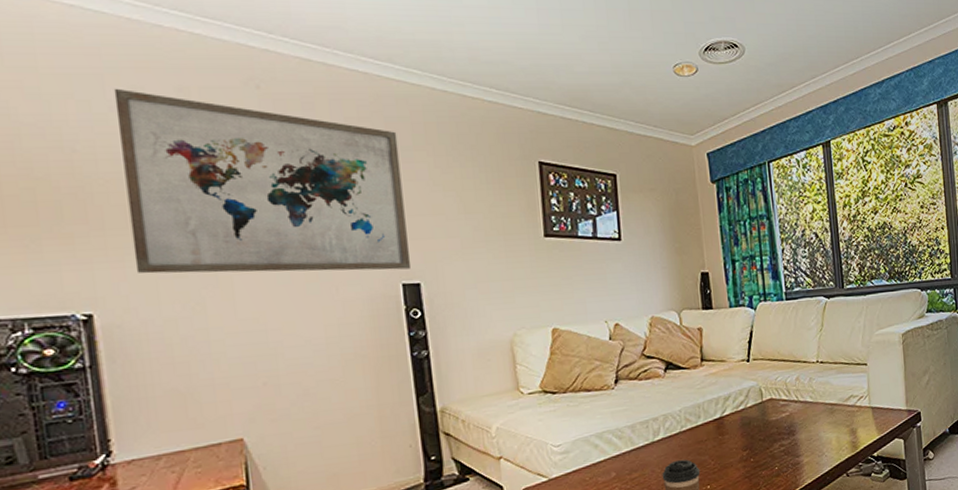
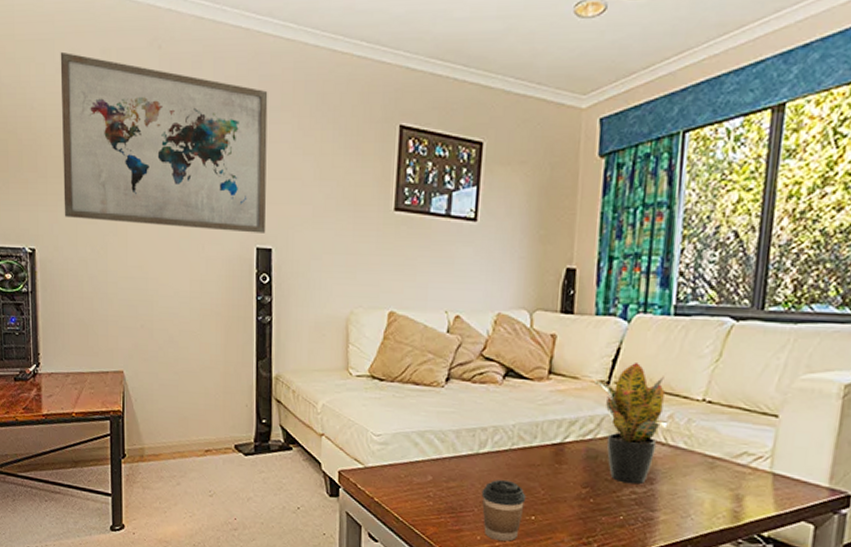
potted plant: none [734,341,797,440] -> present [590,363,668,485]

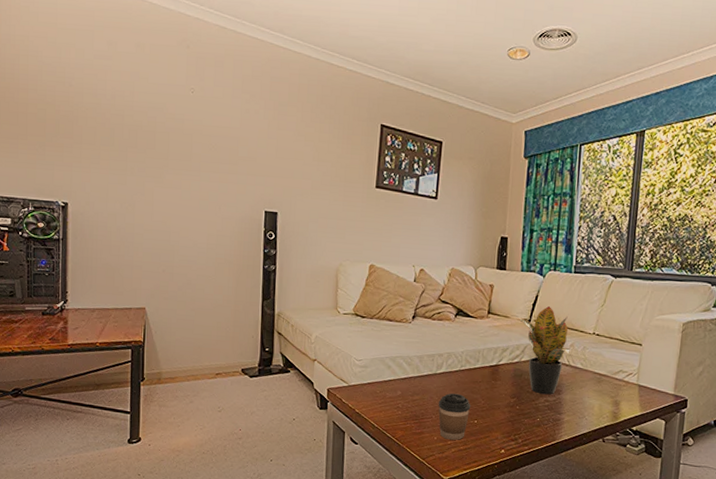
wall art: present [60,51,268,233] -> none [96,41,278,200]

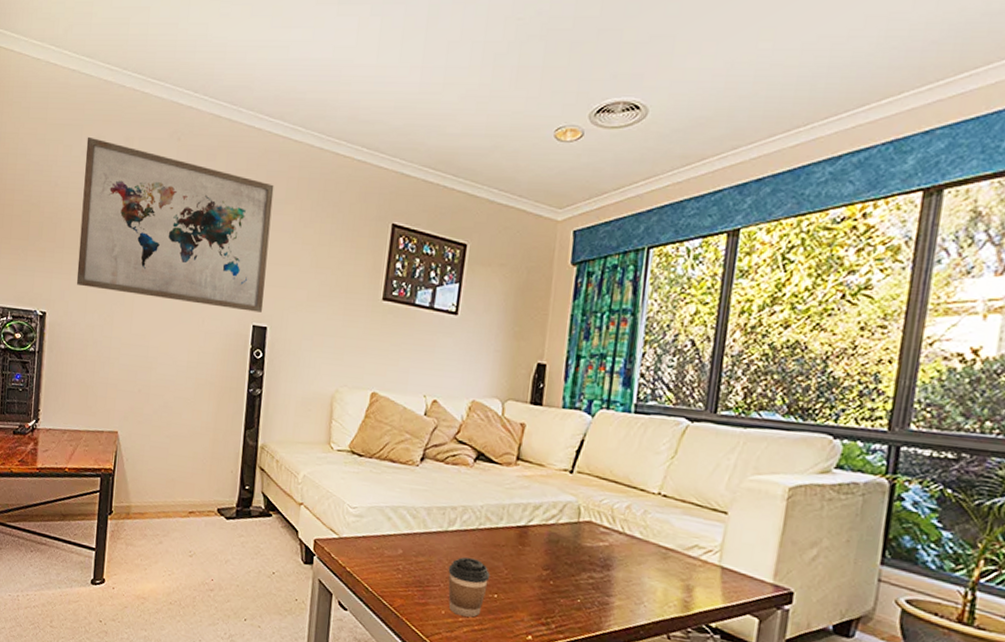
wall art: none [96,41,278,200] -> present [76,136,274,313]
potted plant: present [517,306,570,395] -> none [555,455,626,570]

